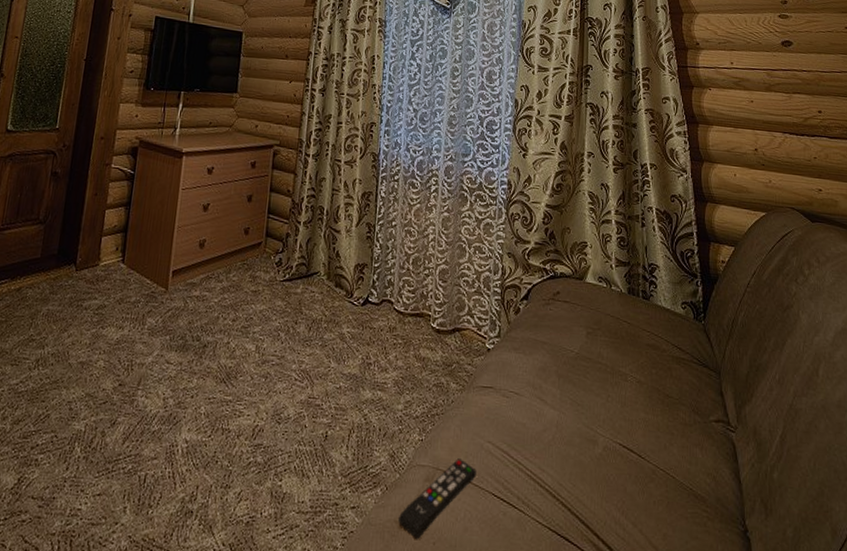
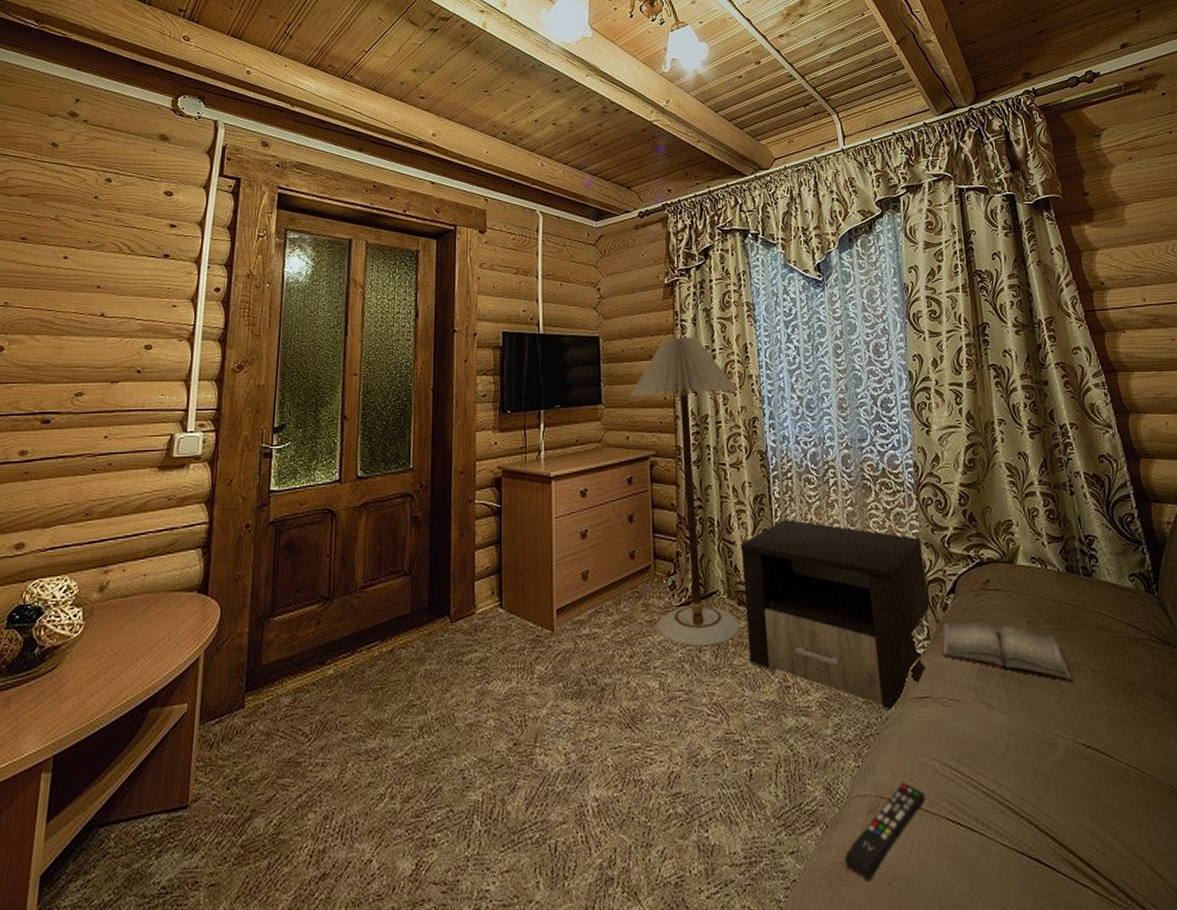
floor lamp: none [261,41,361,319] -> present [630,336,740,646]
nightstand: none [338,216,505,397] -> present [740,519,930,713]
hardback book: none [508,324,620,390] -> present [941,621,1074,683]

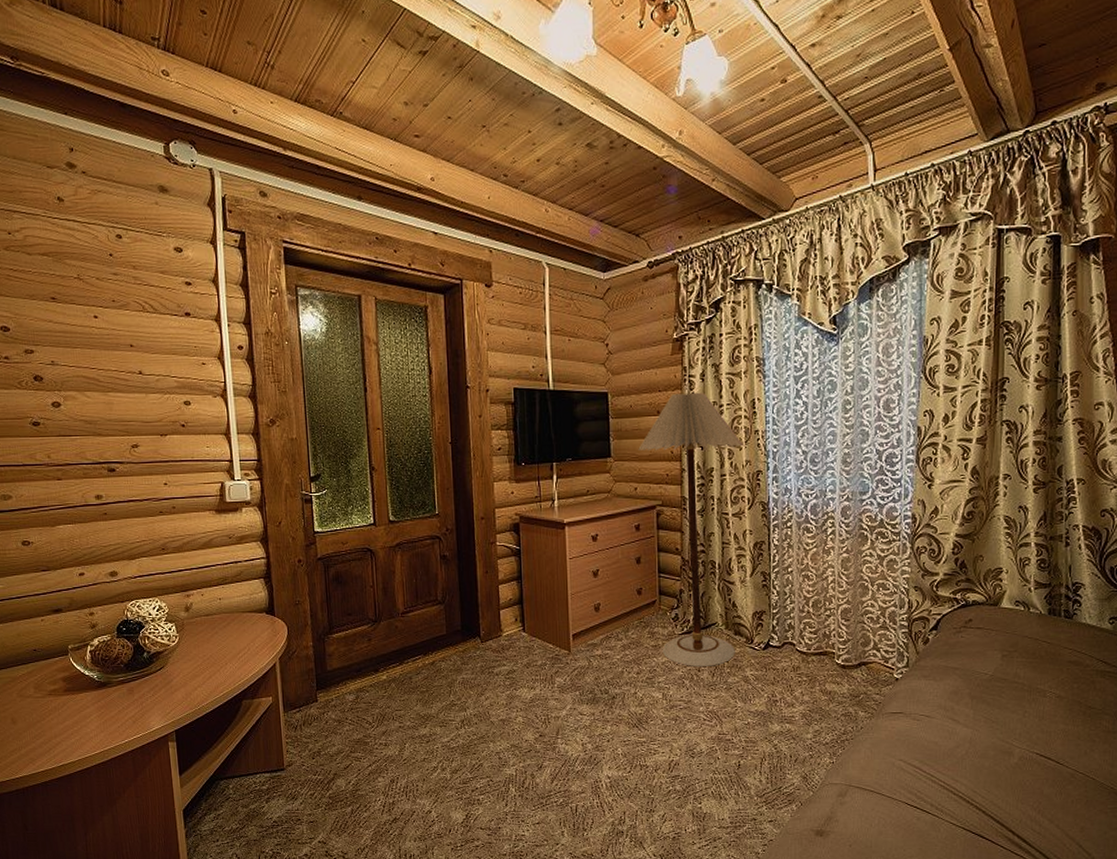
nightstand: present [740,519,930,713] -> none [739,563,912,724]
remote control: present [844,782,926,882] -> none [814,776,889,844]
hardback book: present [941,621,1074,683] -> none [918,653,1038,705]

